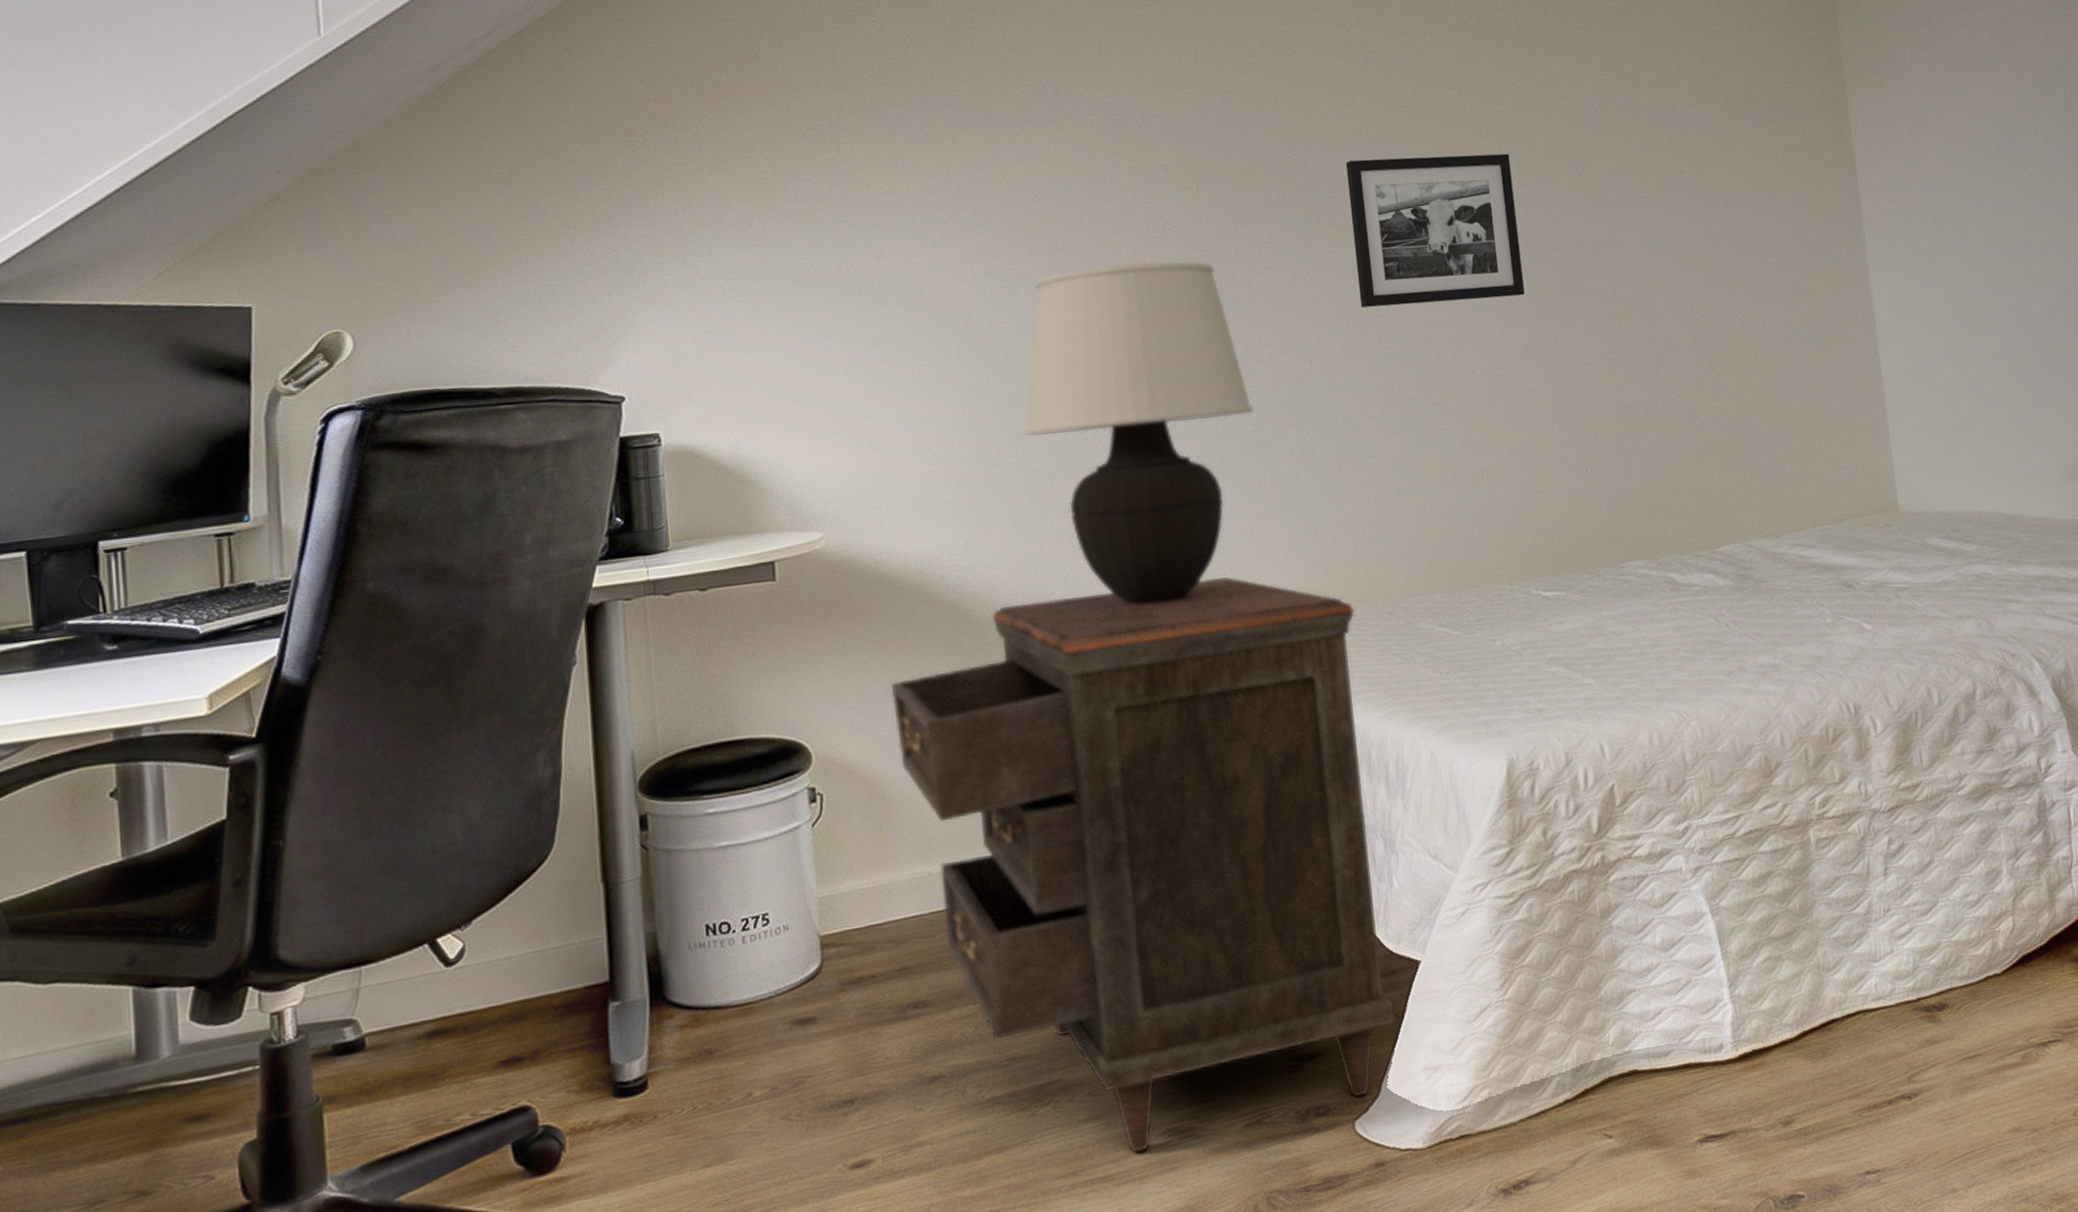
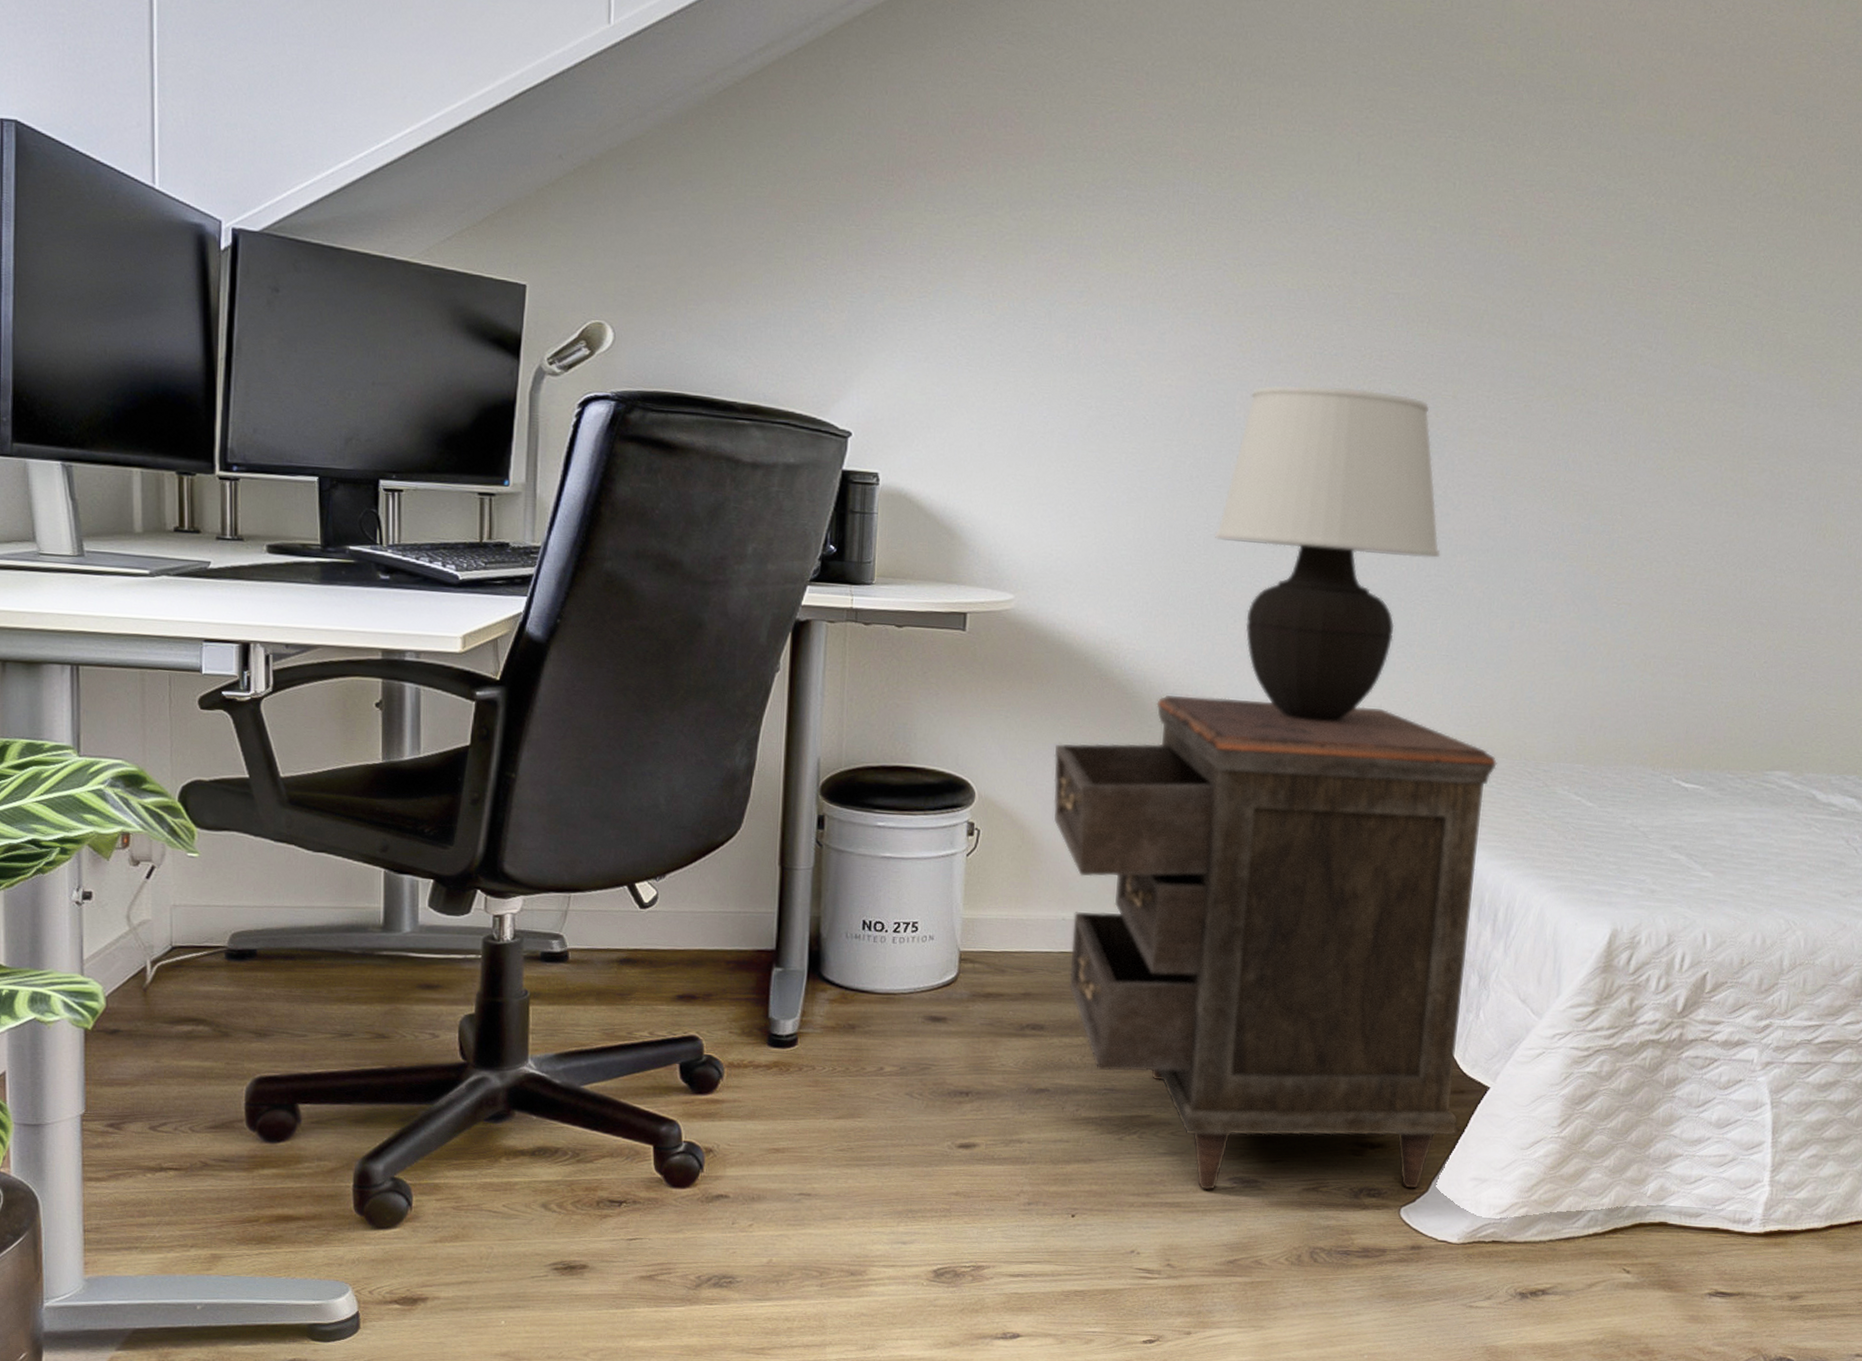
picture frame: present [1345,153,1525,308] -> none [1566,321,1754,491]

